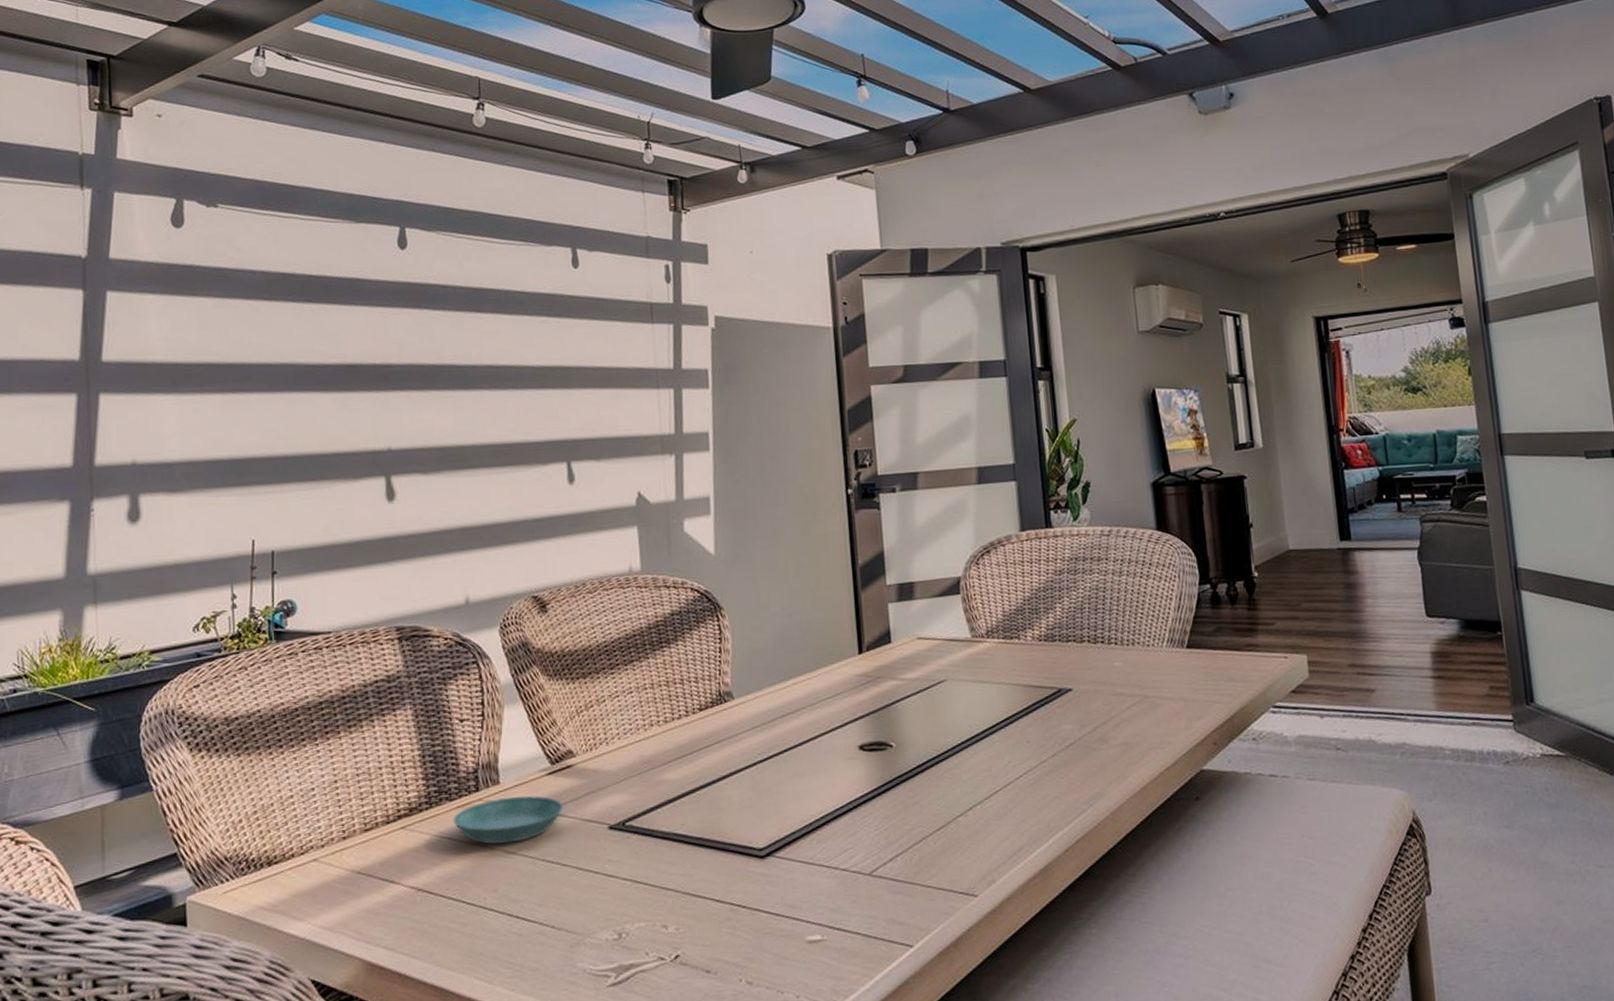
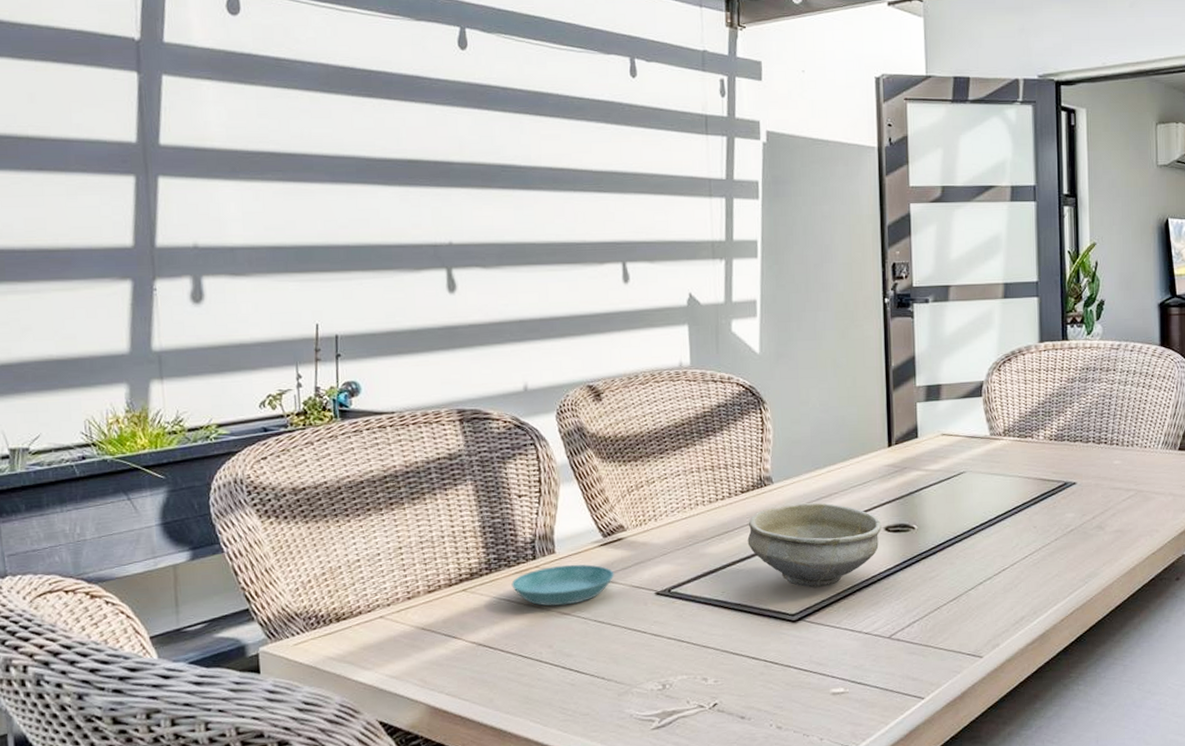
bowl: none [707,719,856,818] -> present [747,502,882,588]

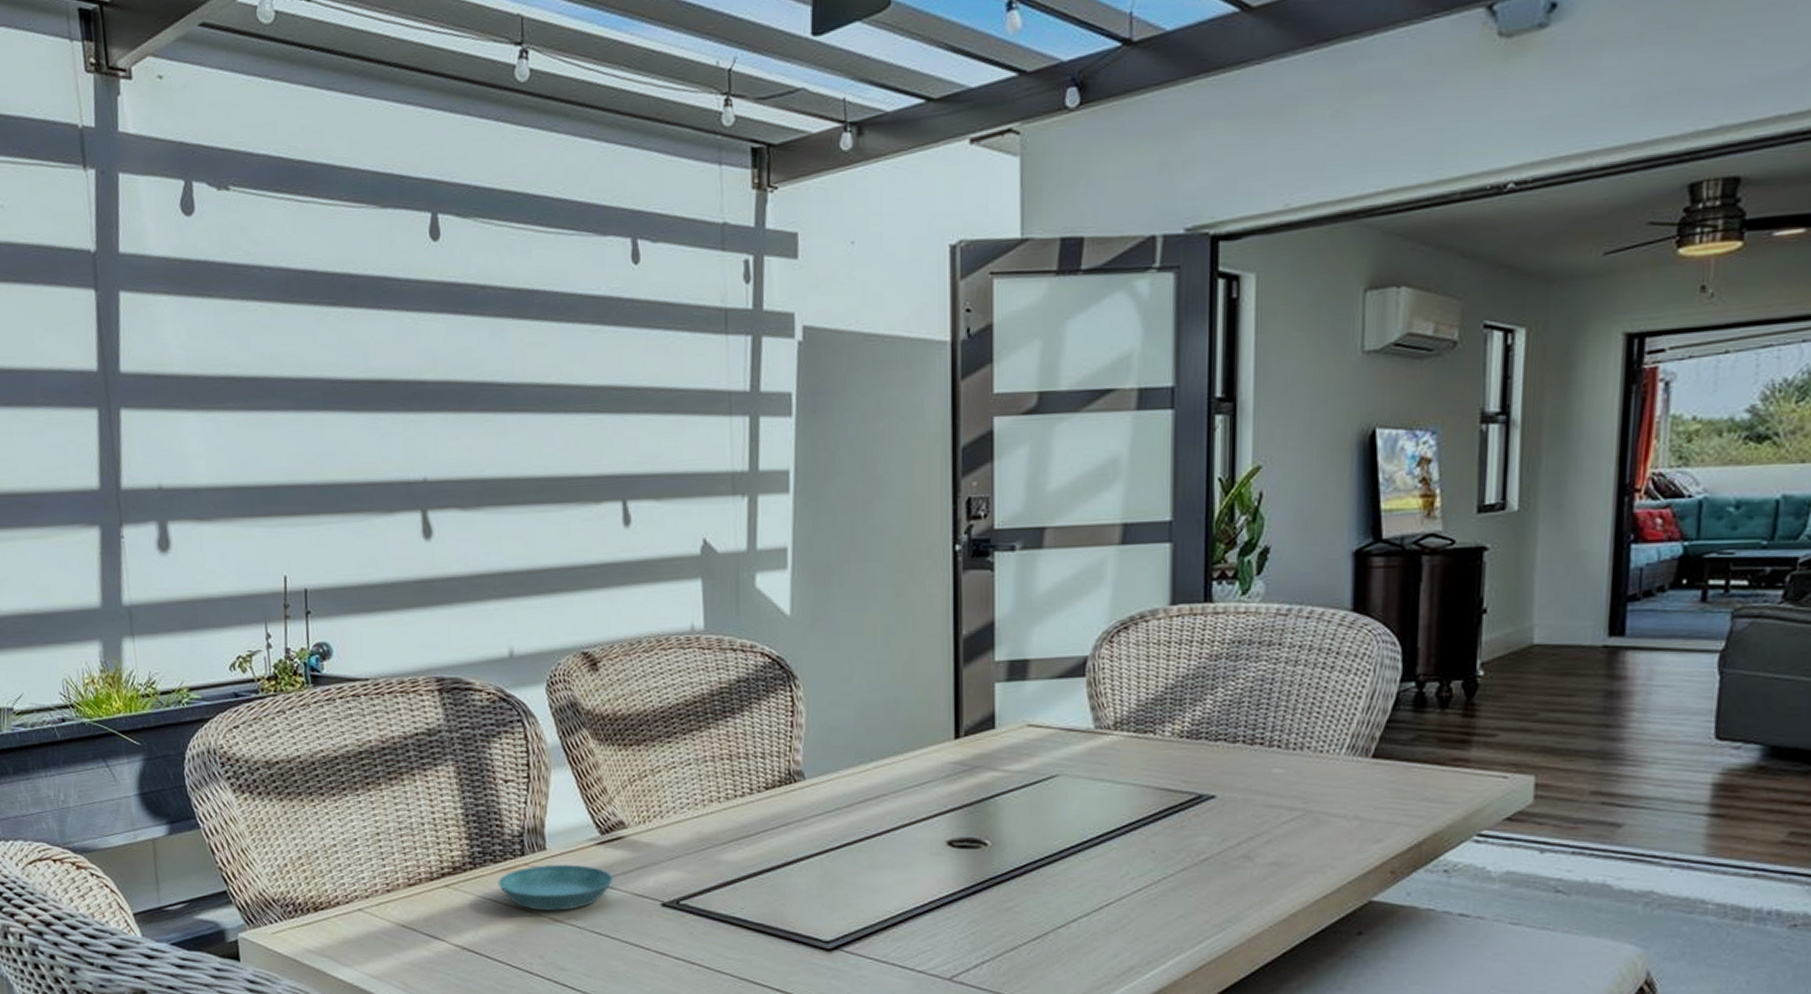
bowl: present [747,502,882,588] -> none [772,806,943,910]

